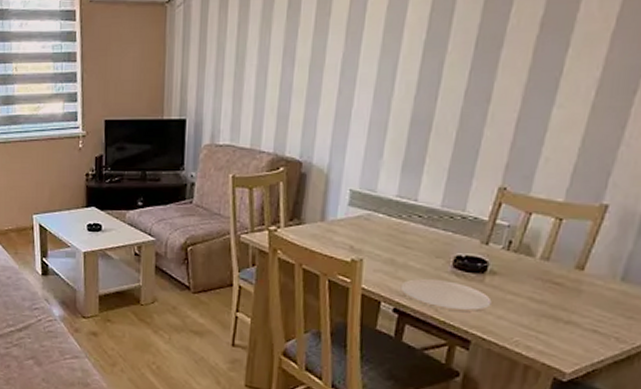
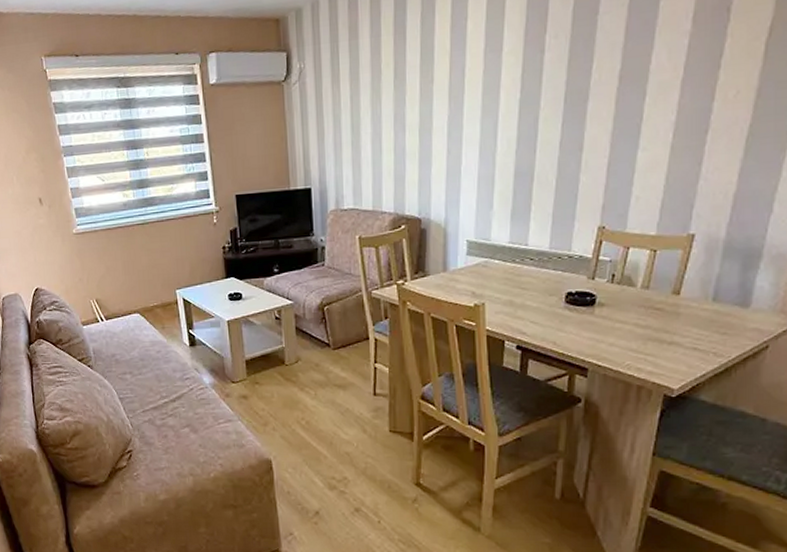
plate: present [400,278,492,312] -> none [521,315,603,343]

